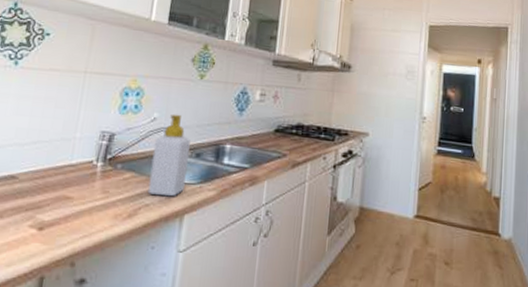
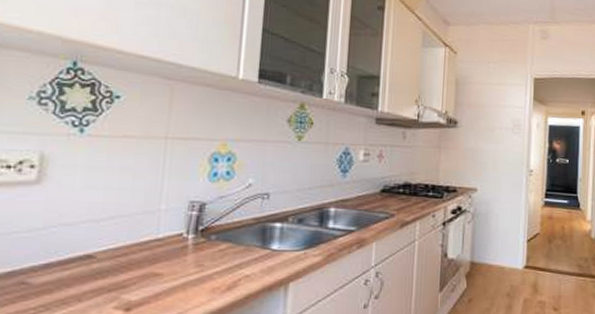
soap bottle: present [148,114,190,197] -> none [247,179,291,266]

